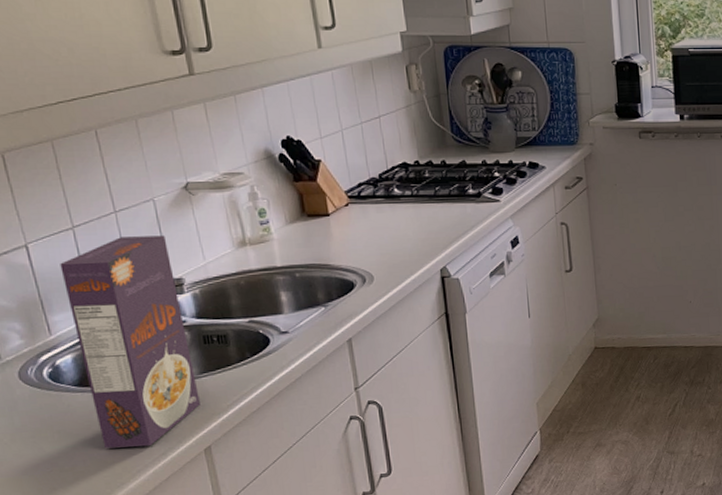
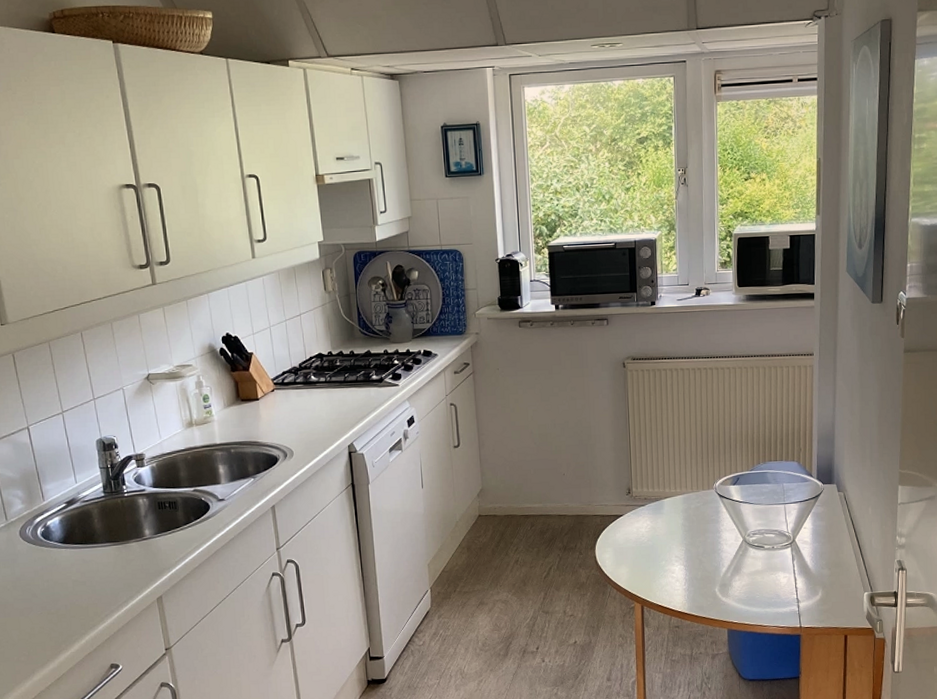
cereal box: present [60,235,200,449] -> none [52,418,155,596]

